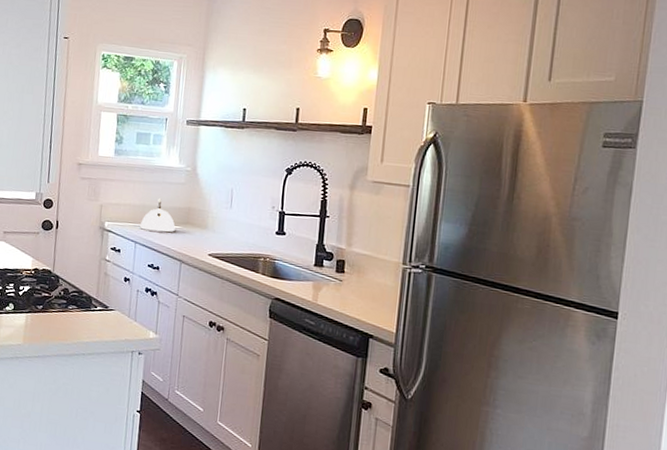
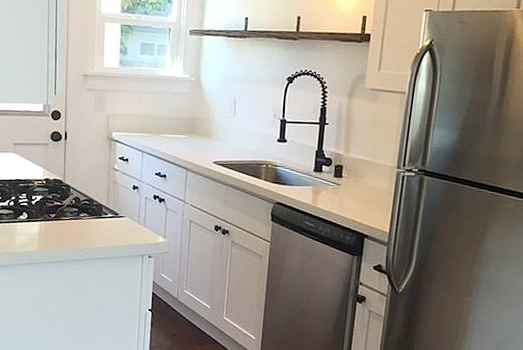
kettle: present [140,198,175,233] -> none [147,108,181,142]

